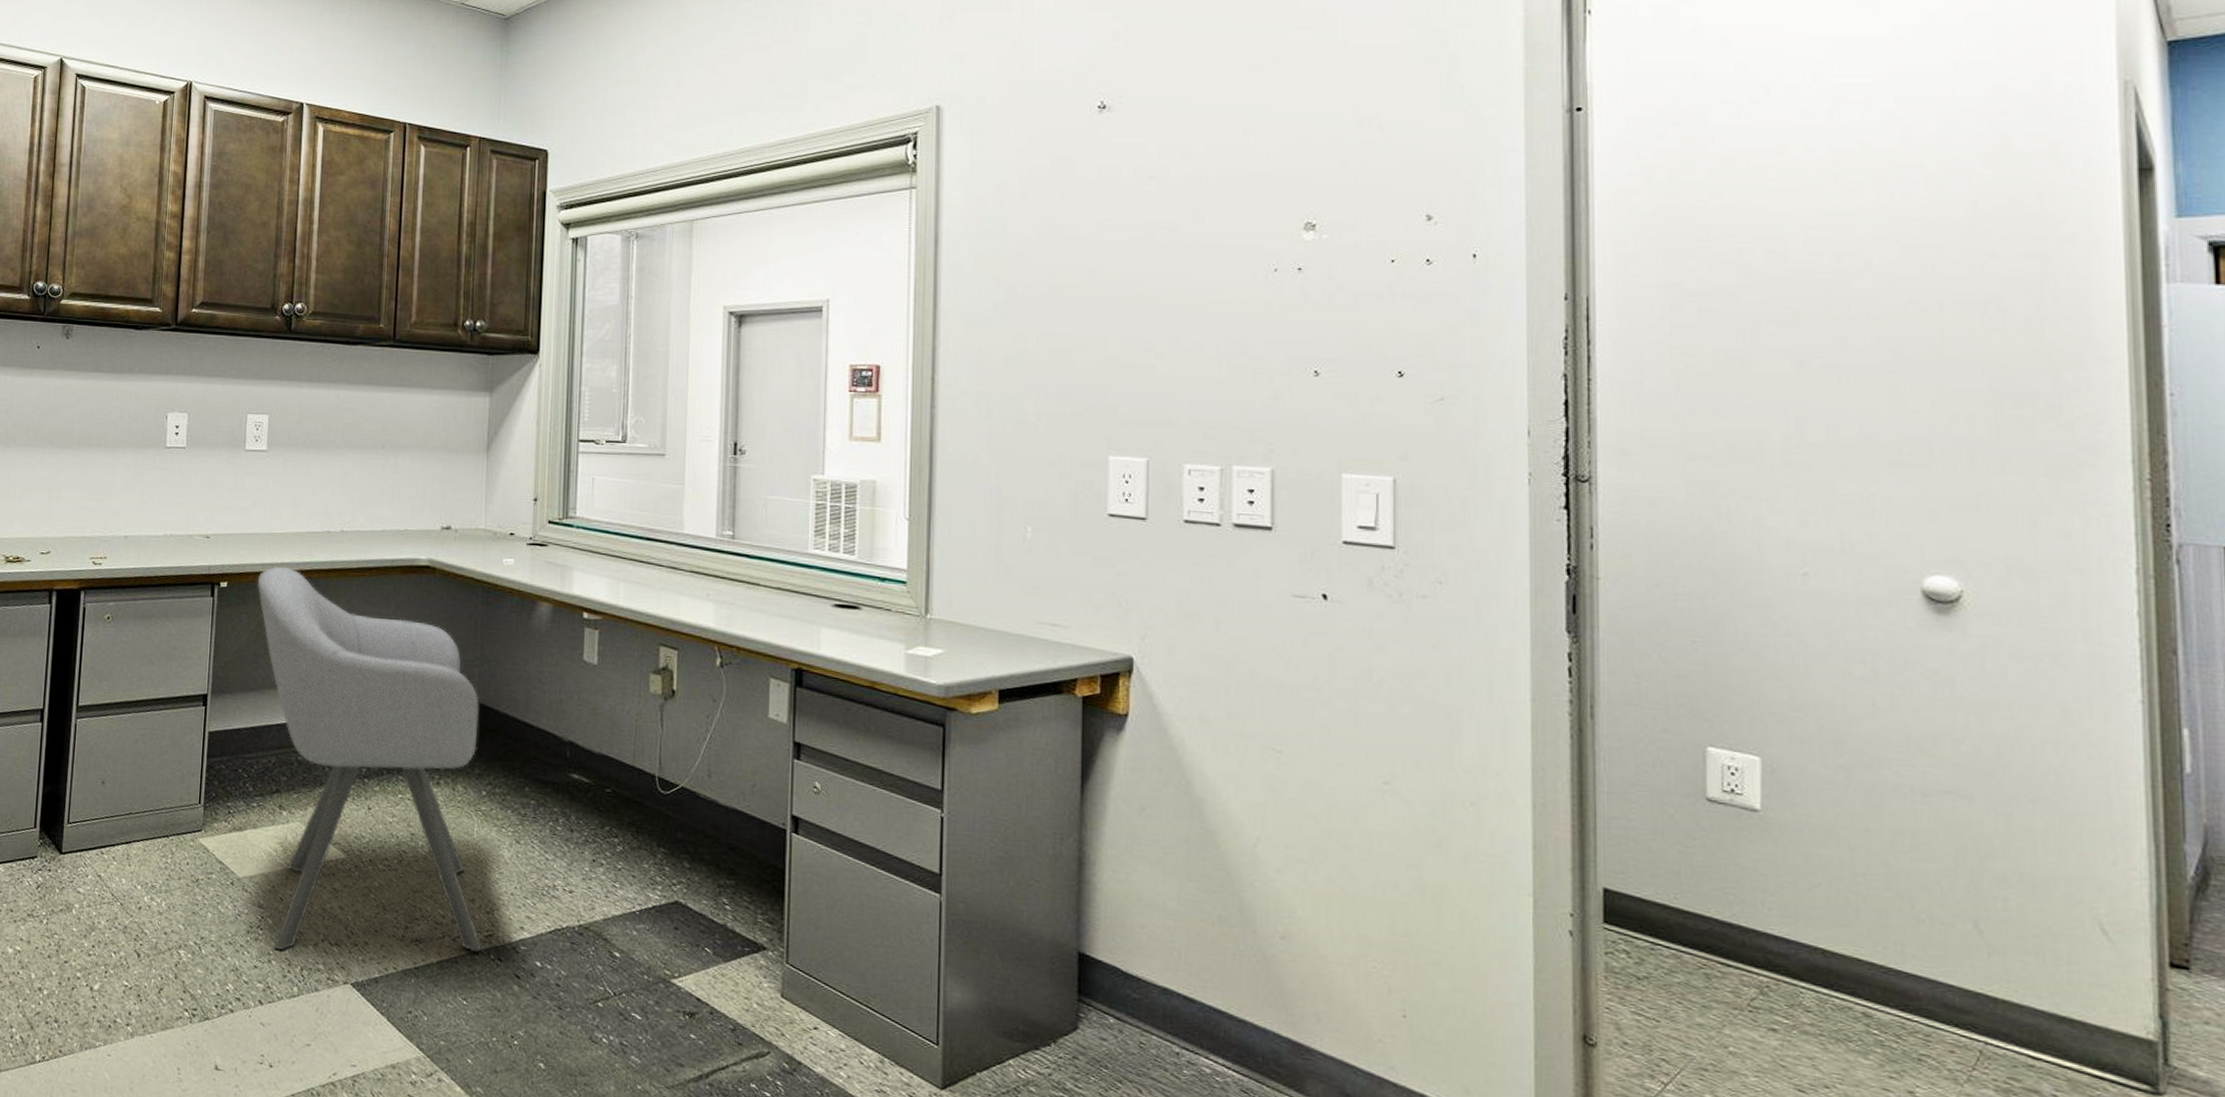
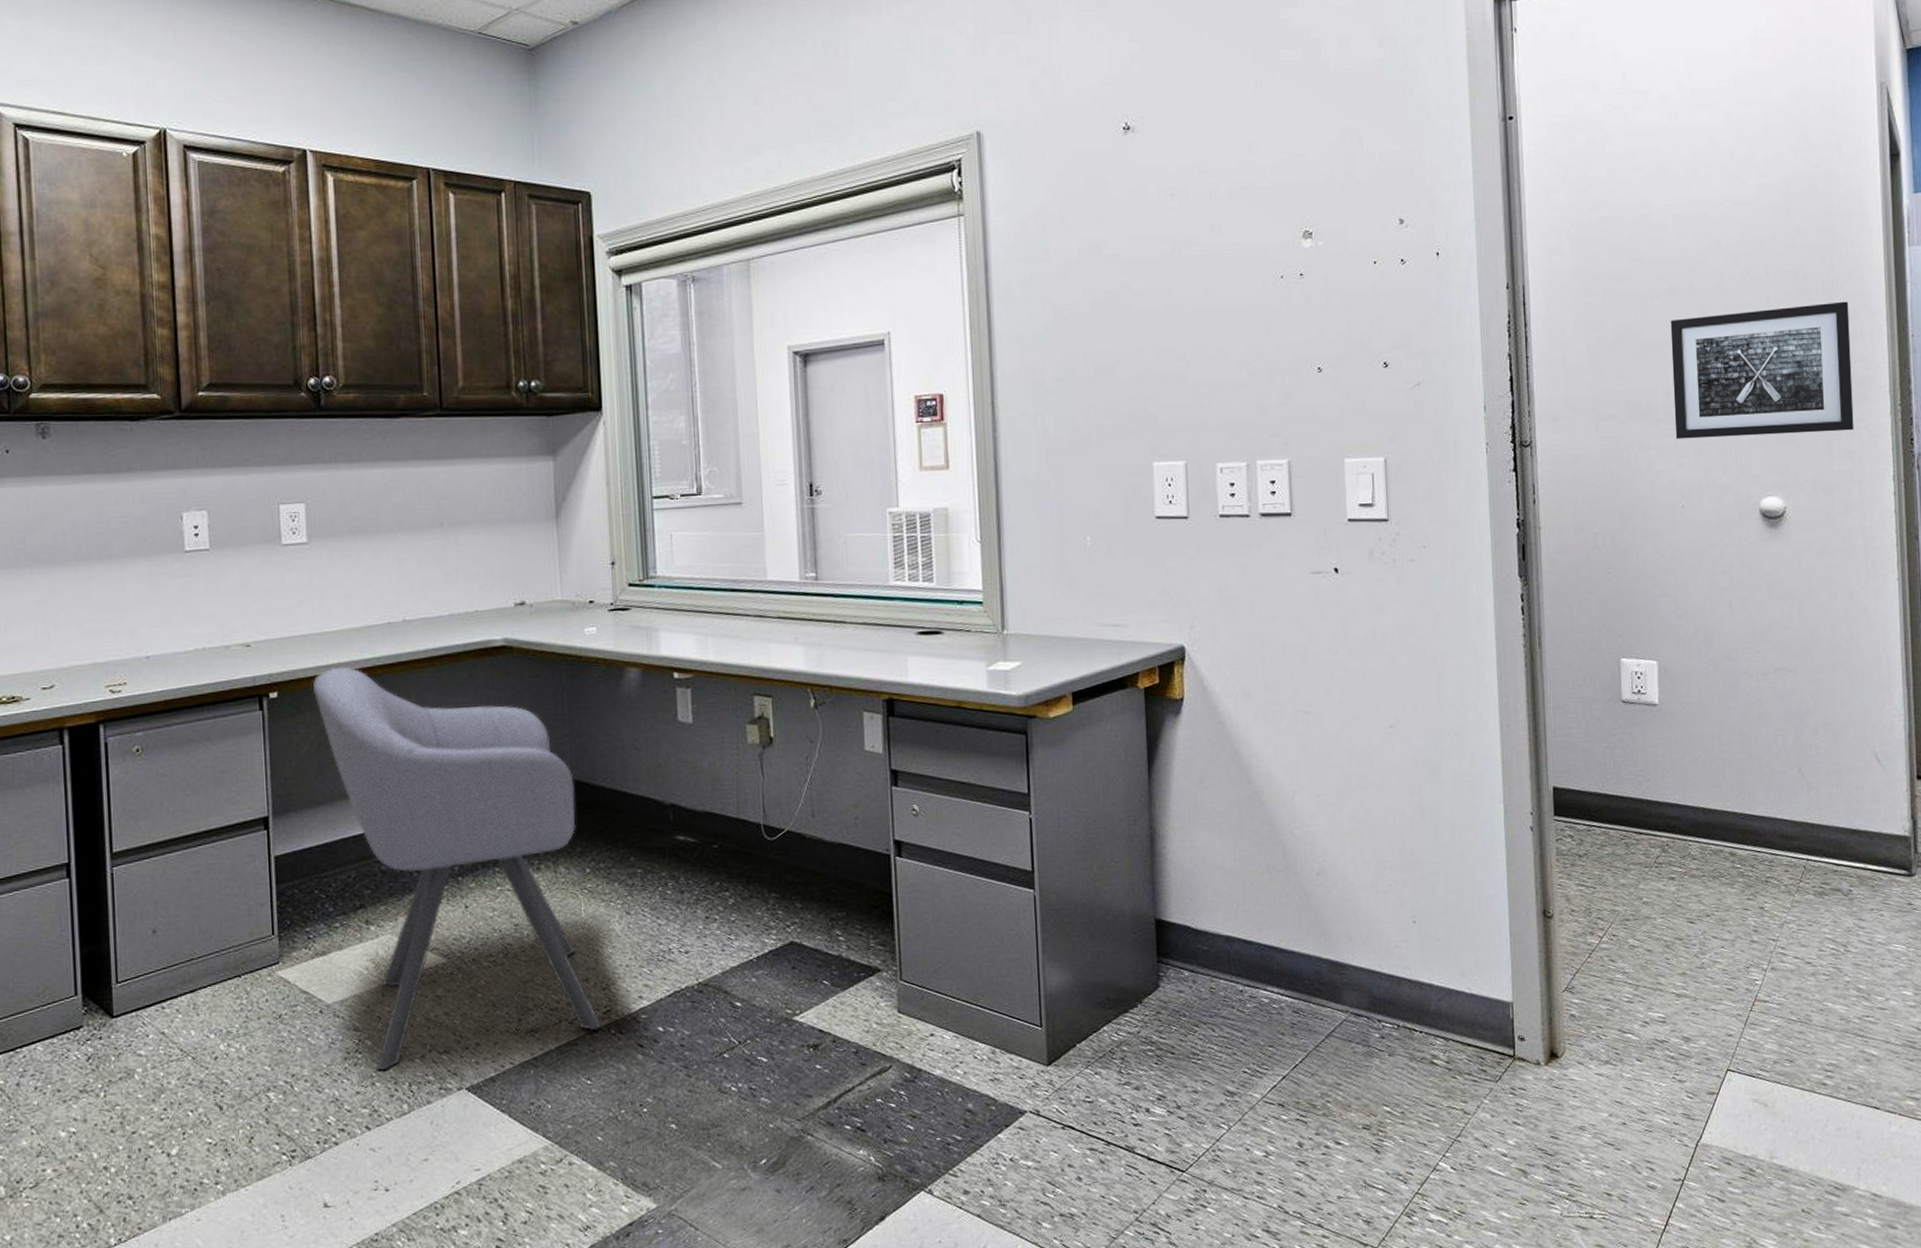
wall art: none [1794,344,2074,506] -> present [1670,301,1854,439]

